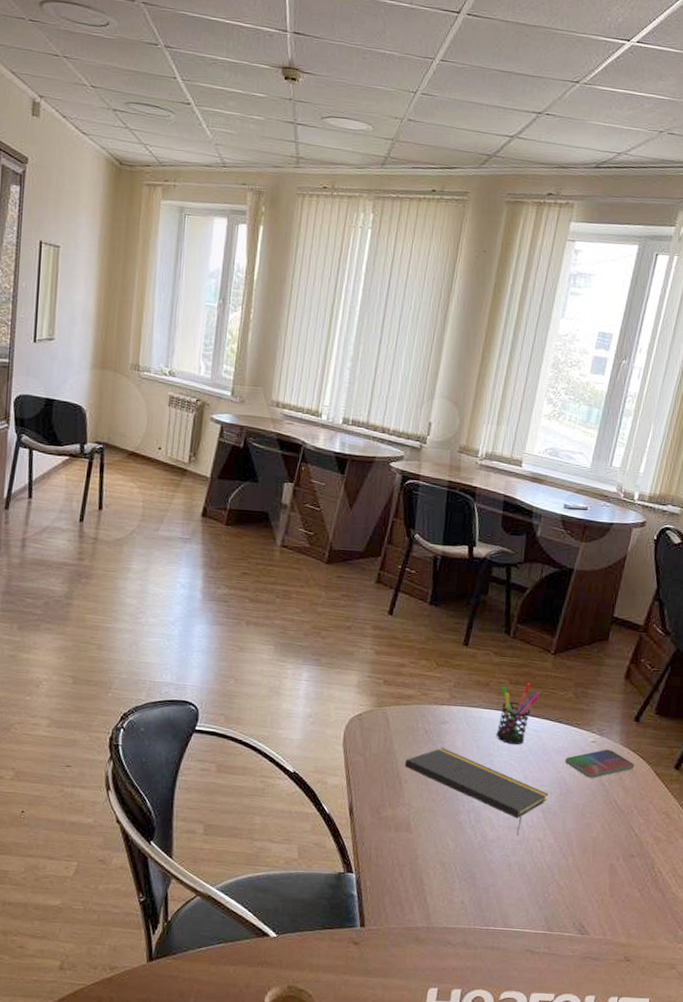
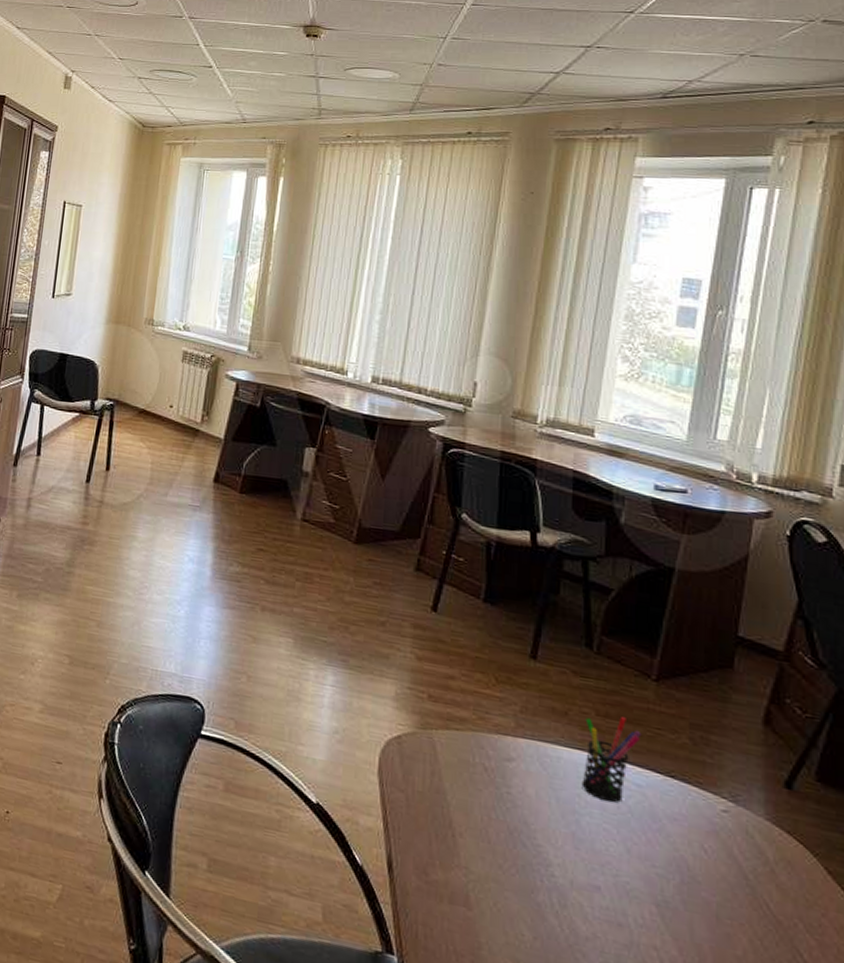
notepad: present [404,748,548,837] -> none [458,793,664,938]
smartphone: present [565,749,635,778] -> none [684,824,792,866]

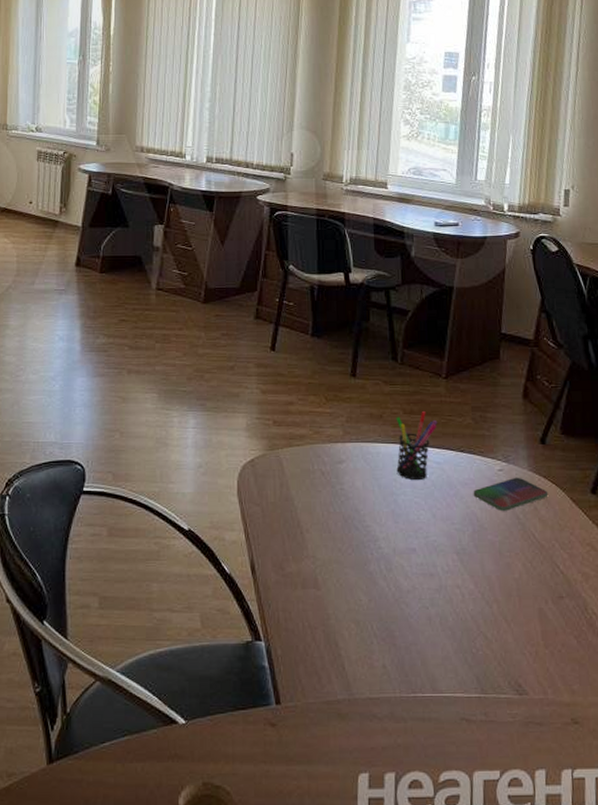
smartphone: none [684,824,792,866] -> present [473,477,548,511]

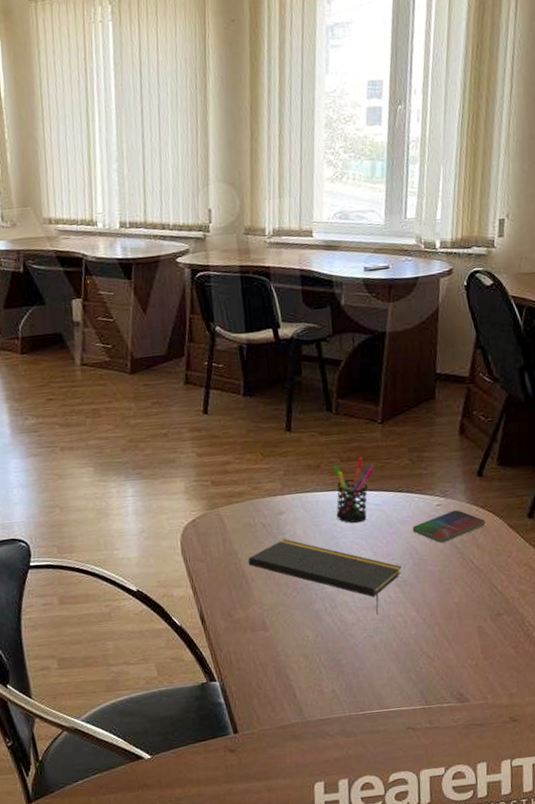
notepad: none [304,490,461,584] -> present [248,539,401,615]

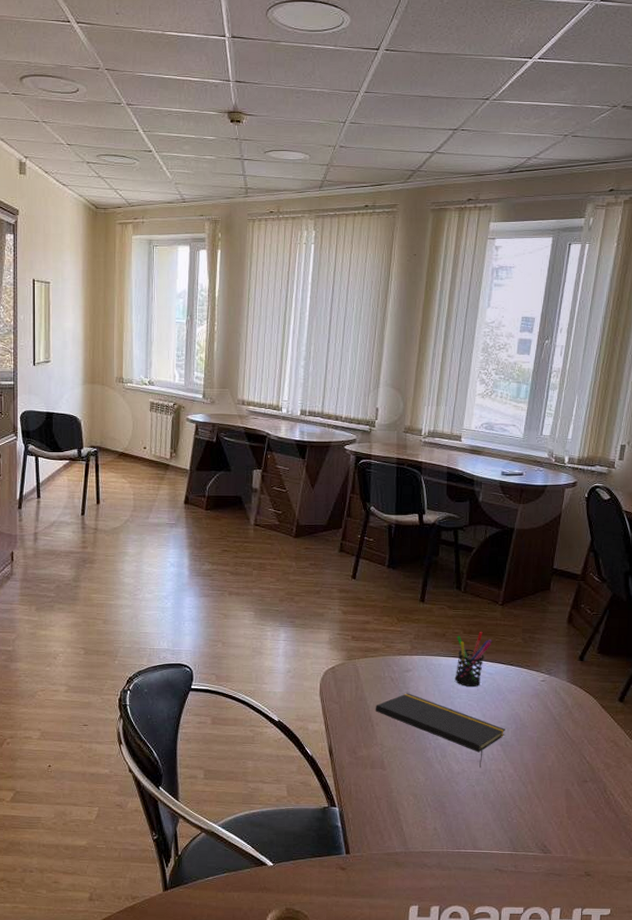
smartphone: present [412,509,486,543] -> none [518,686,582,713]

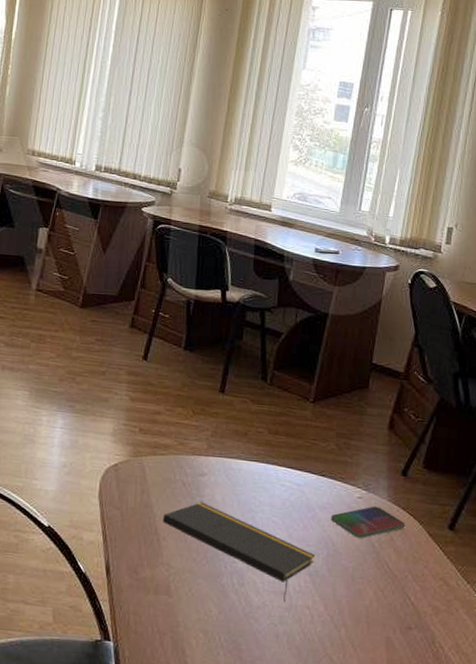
pen holder: present [454,631,492,688] -> none [257,432,302,501]
smartphone: none [518,686,582,713] -> present [330,506,406,538]

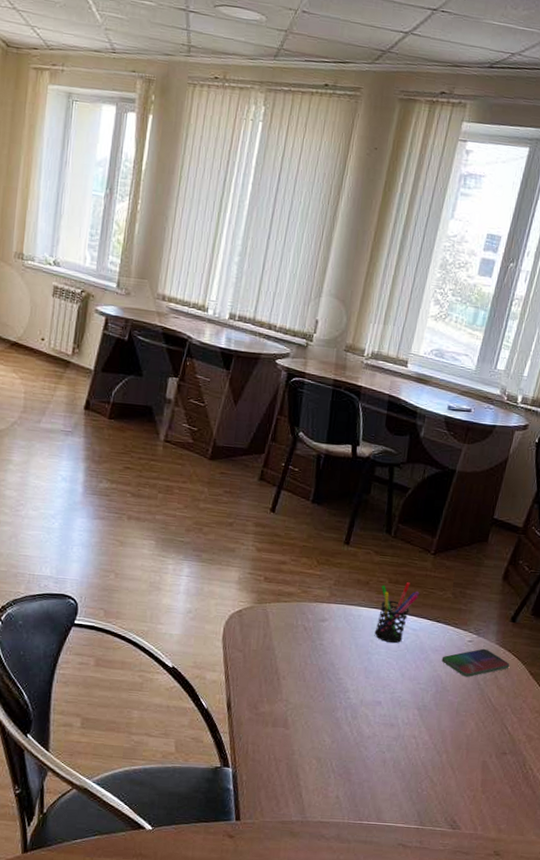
notepad: present [162,502,315,603] -> none [283,645,425,733]
pen holder: none [257,432,302,501] -> present [374,581,420,644]

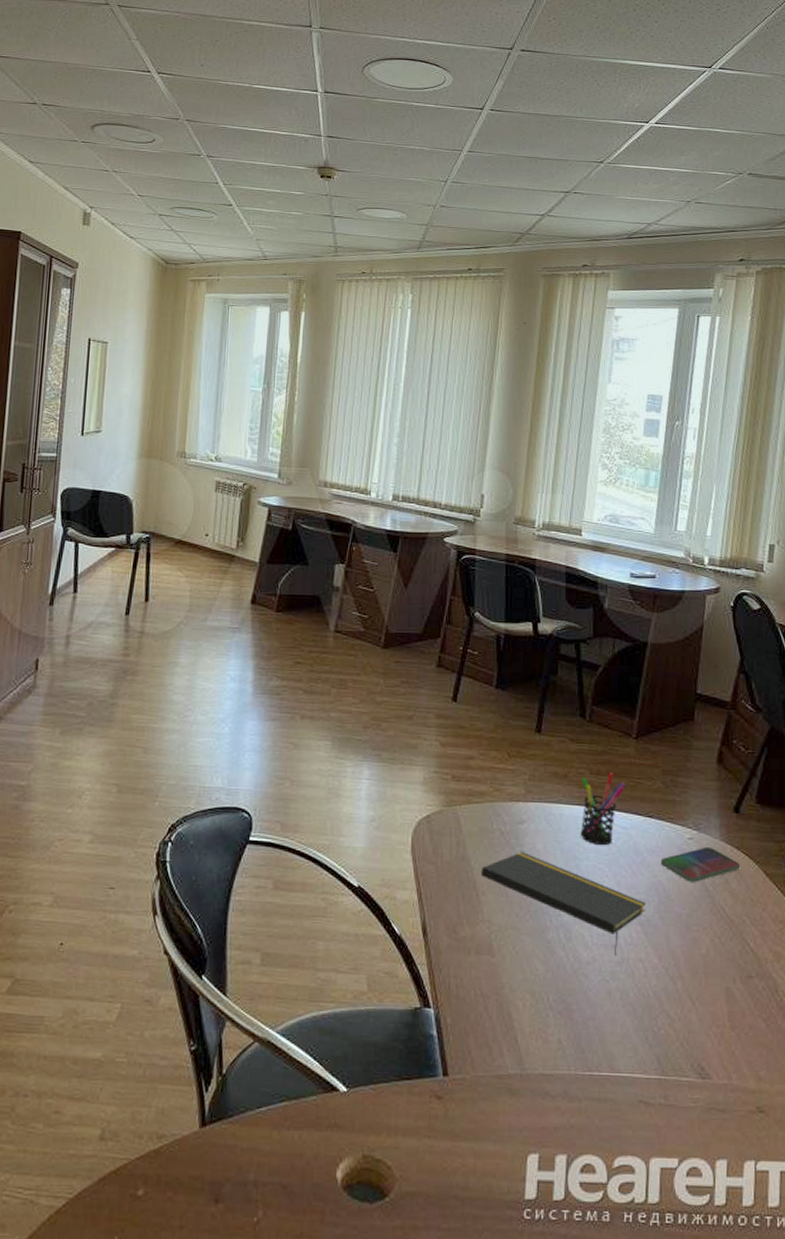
notepad: none [283,645,425,733] -> present [480,852,646,957]

